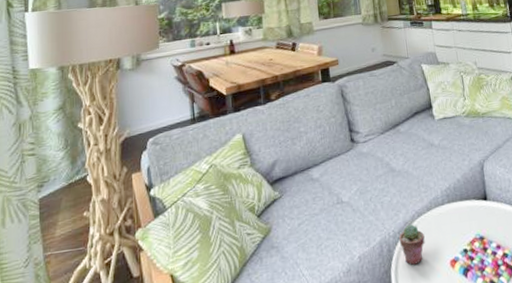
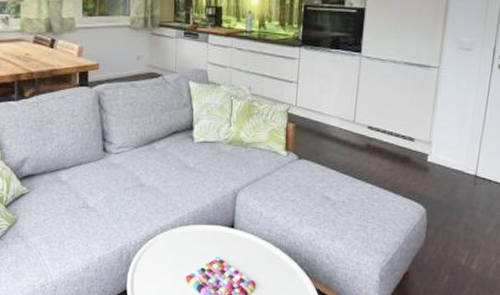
potted succulent: present [399,224,425,265] -> none [140,237,165,273]

